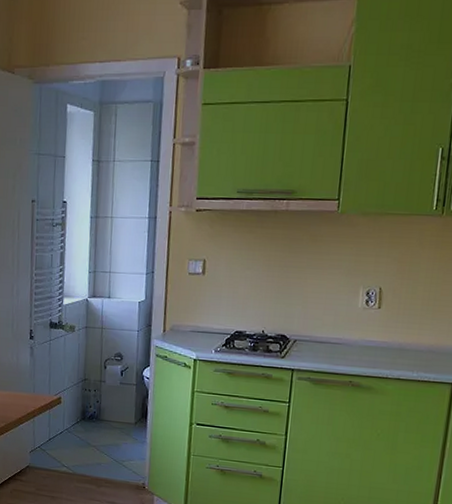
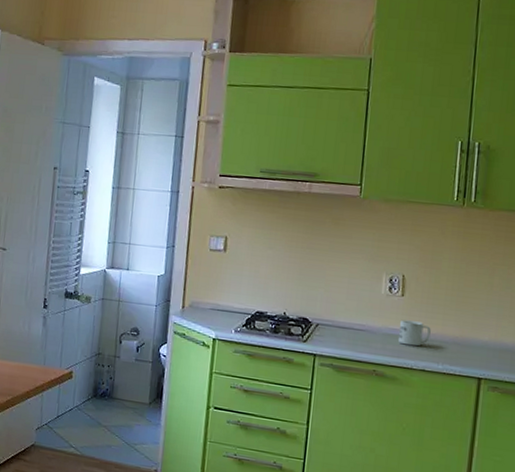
mug: none [375,331,407,357] -> present [398,319,431,347]

